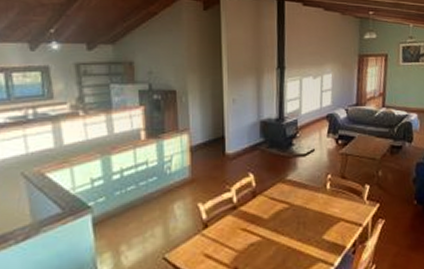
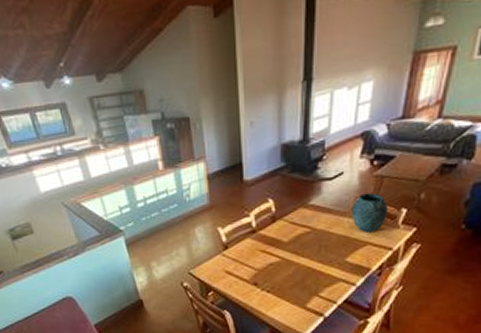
vase: none [324,169,355,208] -> present [351,193,388,233]

